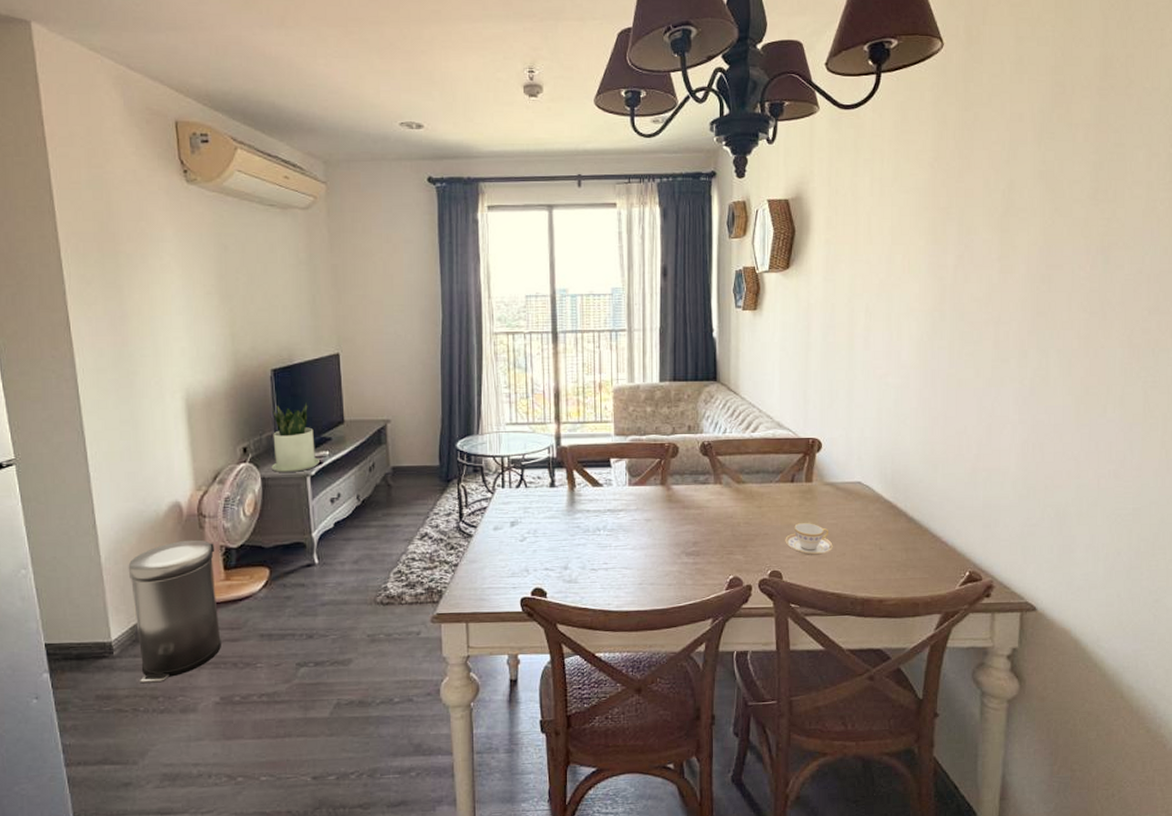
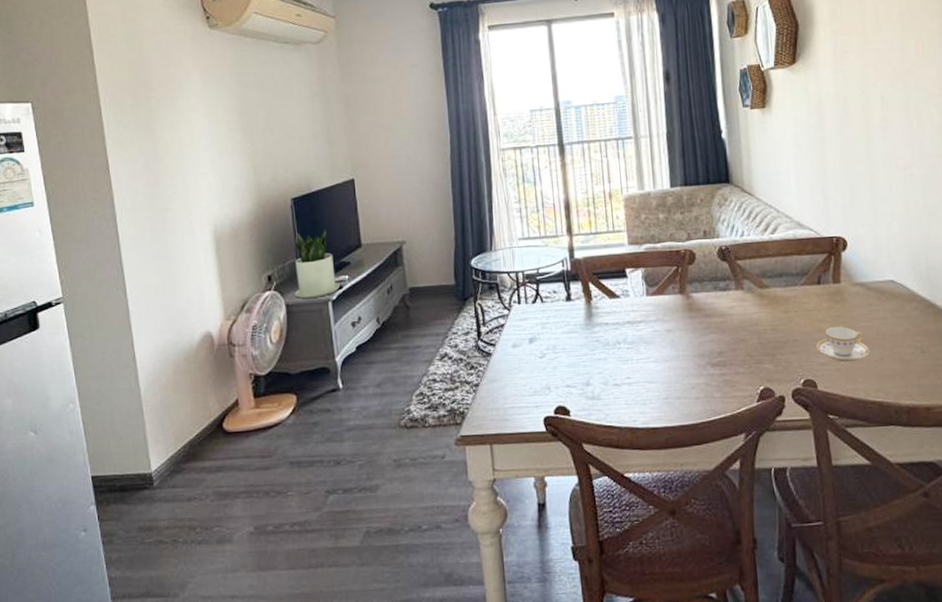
pedal bin: present [128,539,221,684] -> none [165,368,253,514]

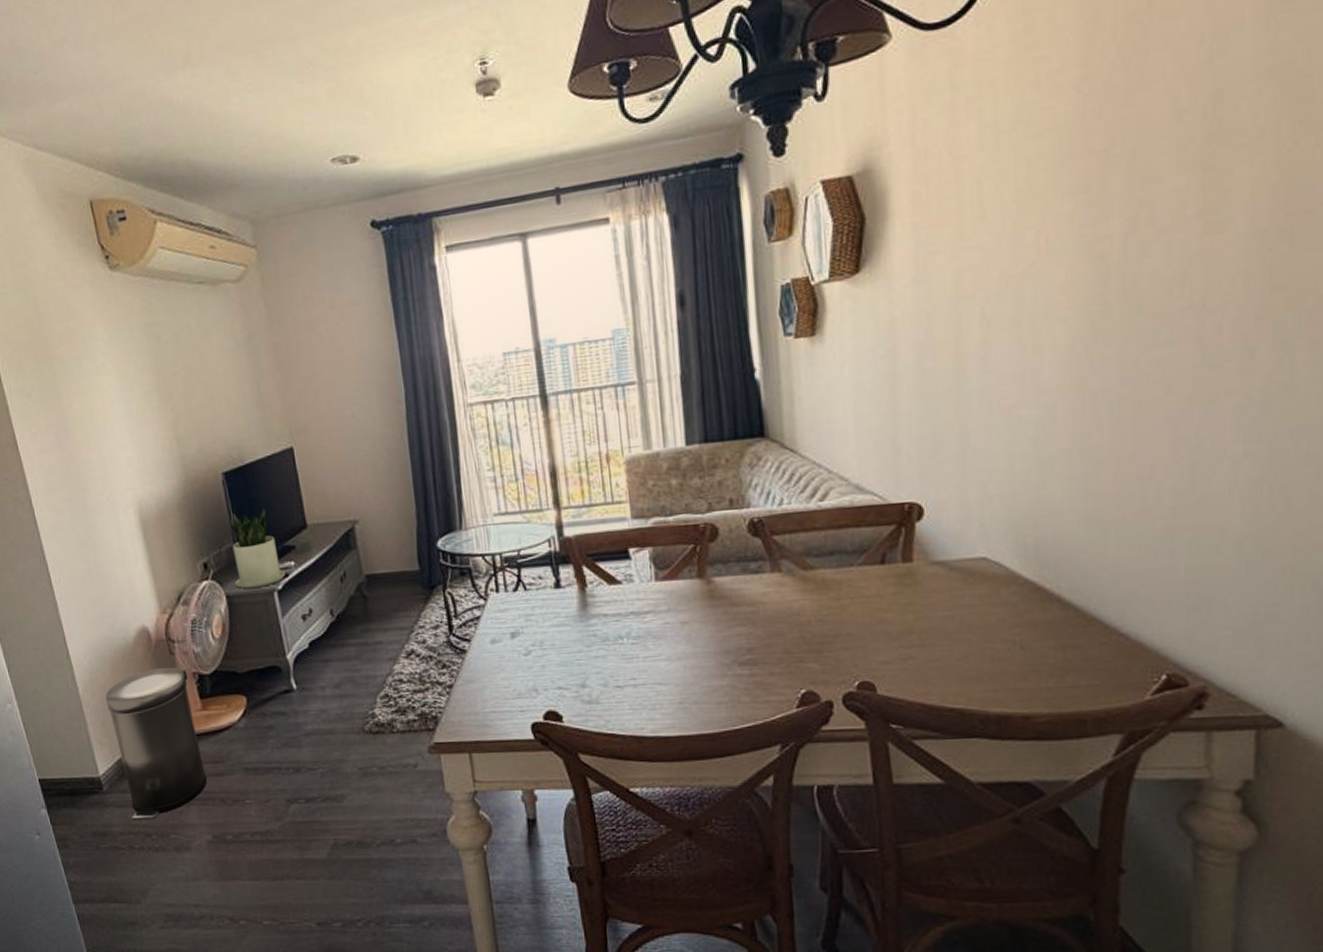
pedal bin: none [165,368,253,514] -> present [105,667,207,820]
teacup: present [816,326,870,362] -> none [877,616,949,660]

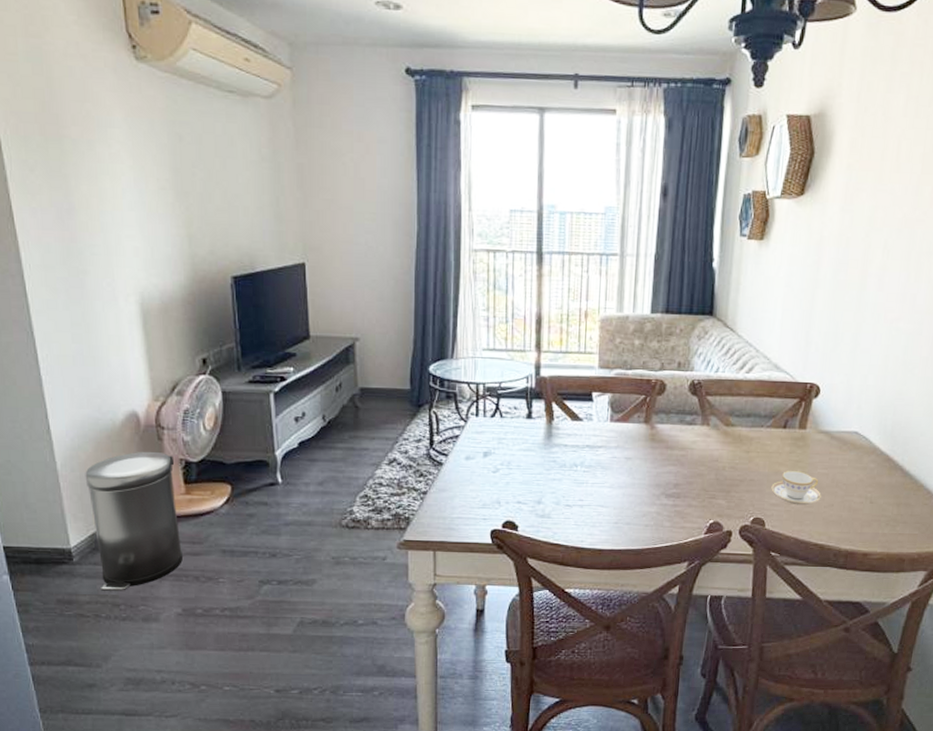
planter: present [227,508,287,589] -> none [232,315,285,387]
teacup: none [877,616,949,660] -> present [771,470,821,504]

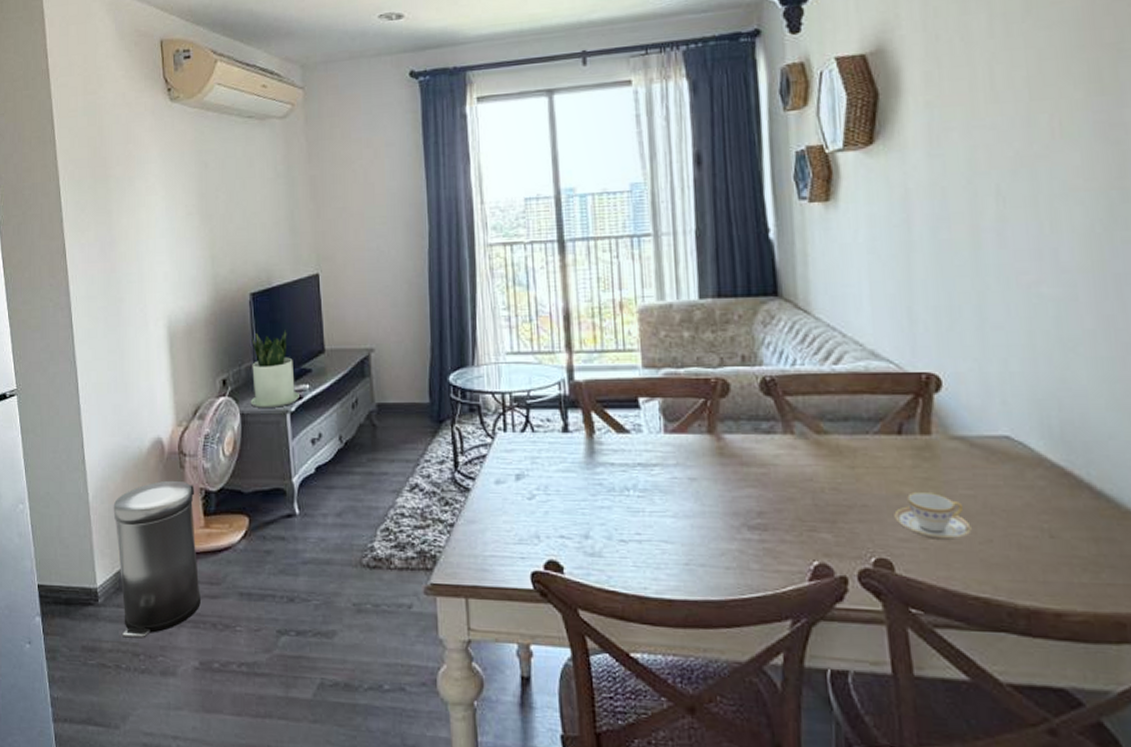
planter: none [232,315,285,387] -> present [250,330,301,408]

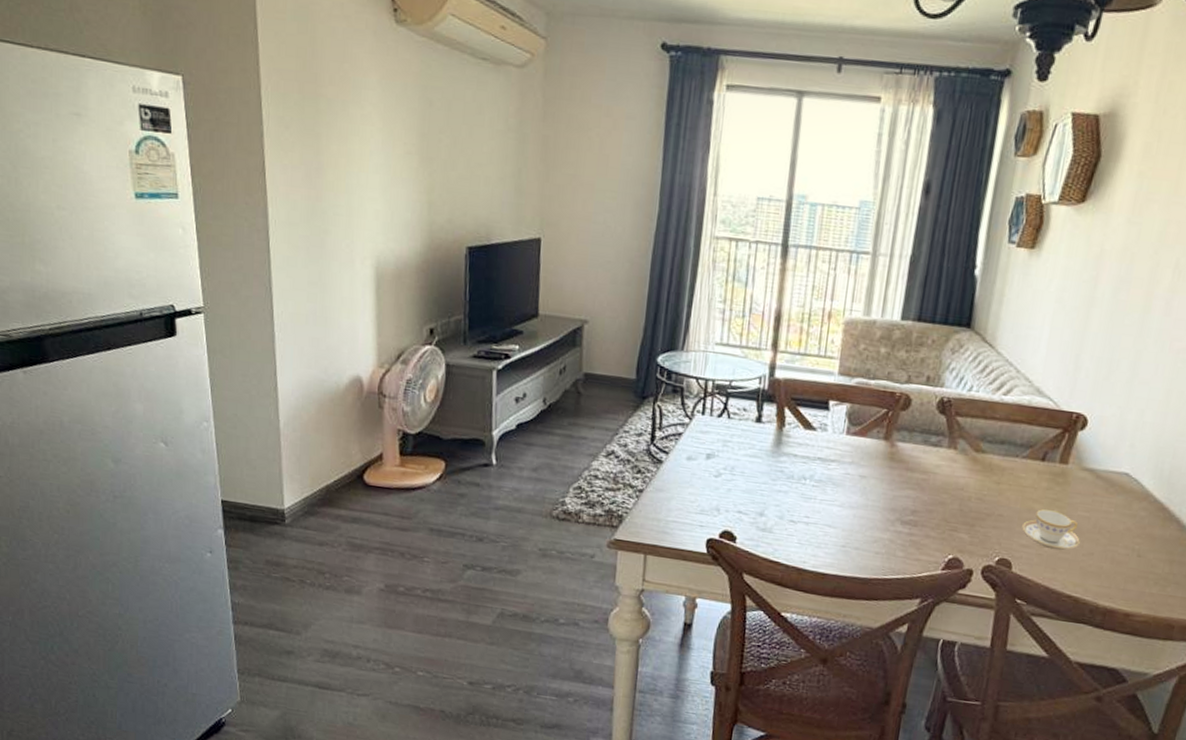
pedal bin: present [113,480,201,639] -> none [305,418,392,559]
planter: present [250,330,301,408] -> none [457,288,509,364]

